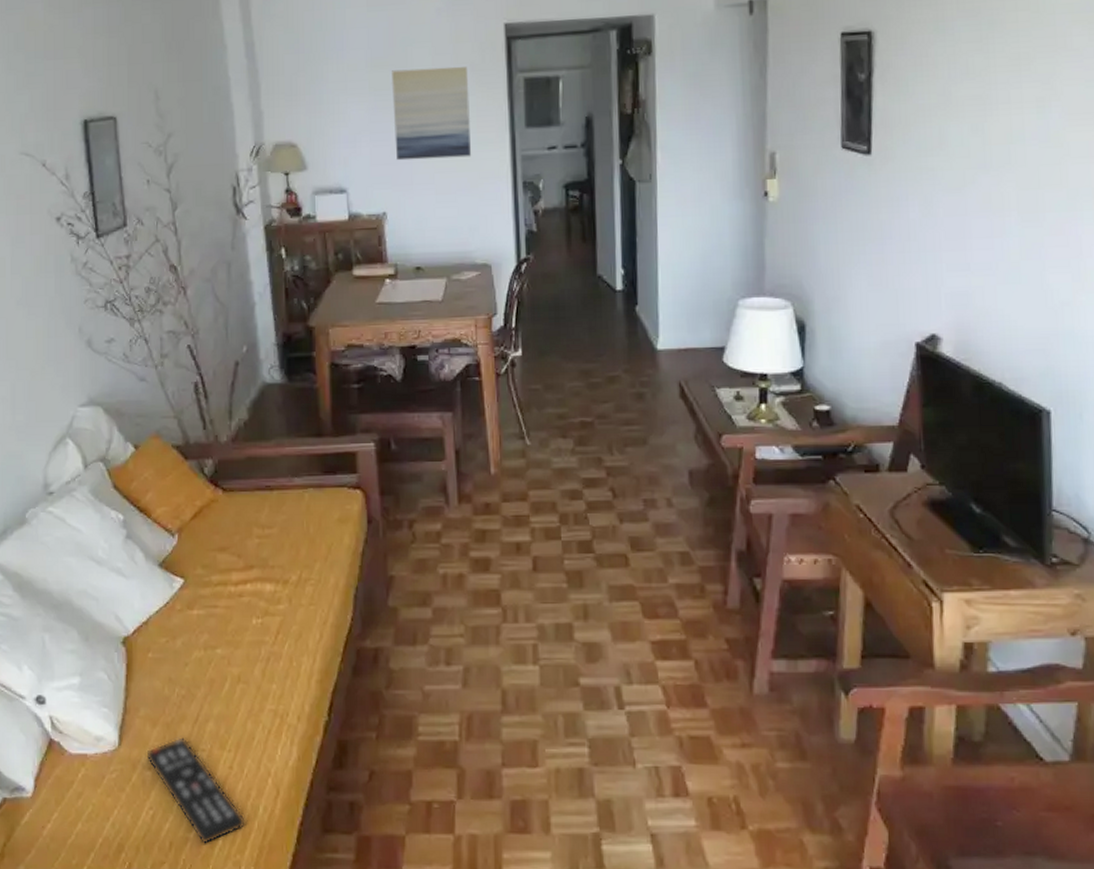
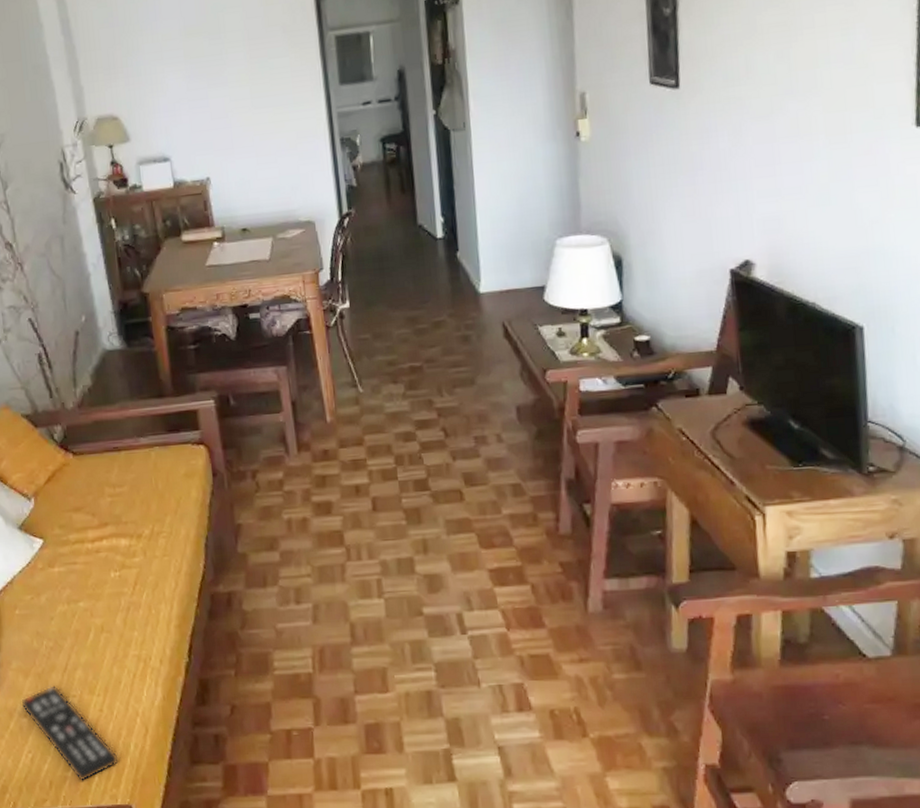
wall art: present [392,66,471,161] -> none [205,29,288,126]

